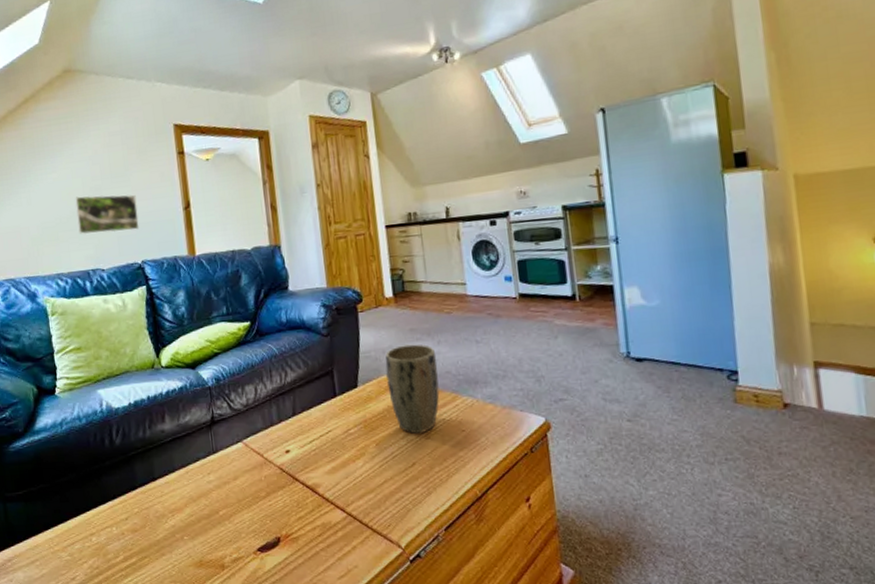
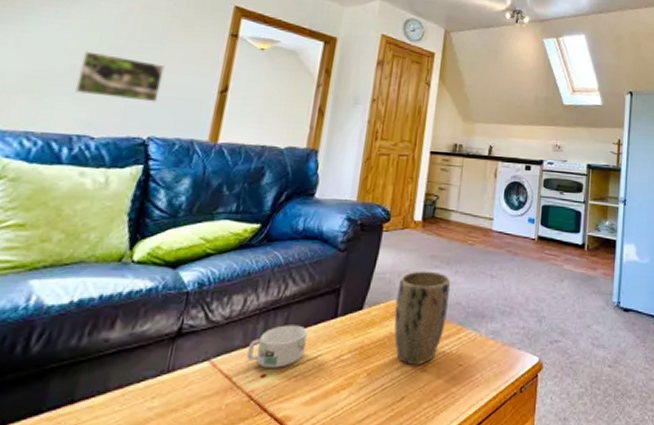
mug: none [269,406,316,445] -> present [246,325,308,368]

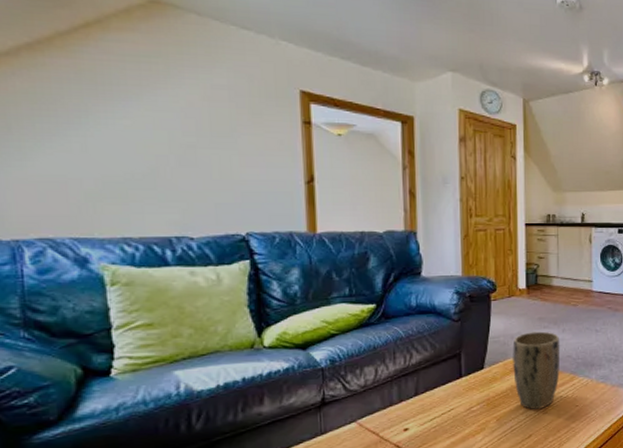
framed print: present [74,51,165,102] -> none [156,151,246,198]
mug: present [246,325,308,368] -> none [387,386,438,423]

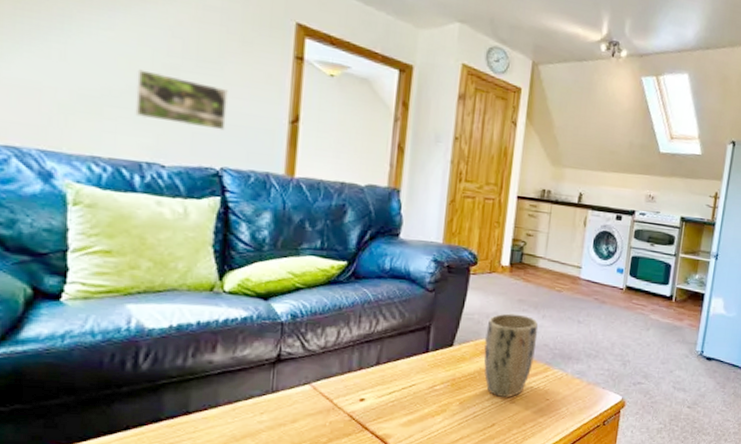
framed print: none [156,151,246,198] -> present [135,69,228,131]

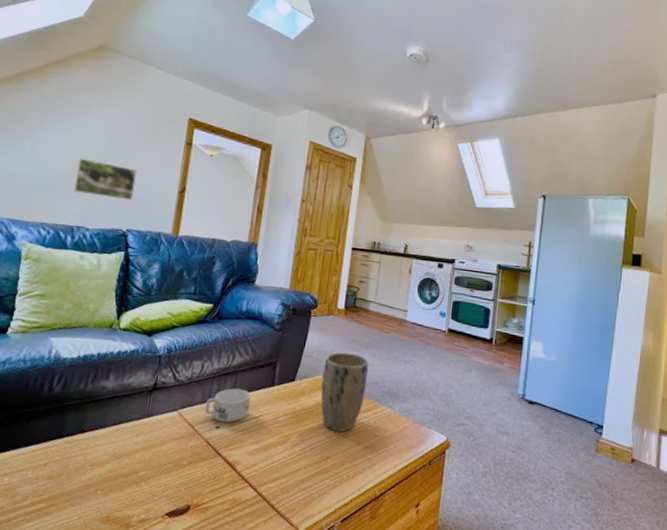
mug: none [344,356,401,394] -> present [204,388,251,422]

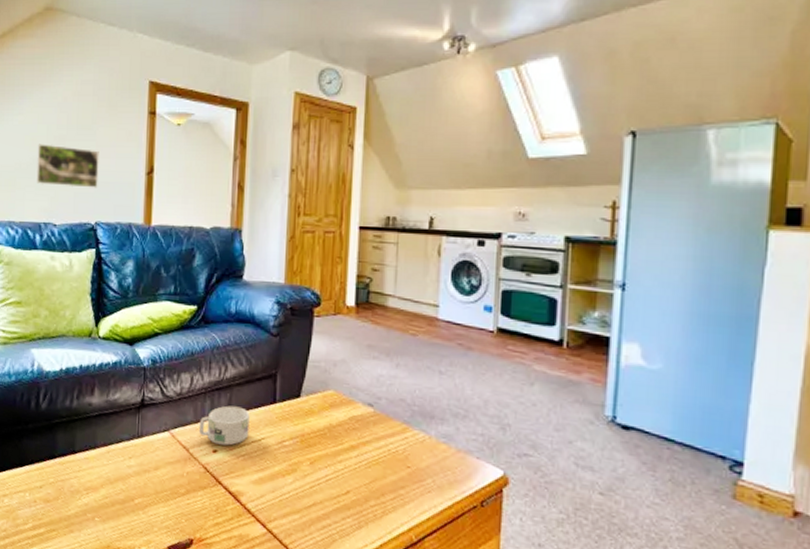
plant pot: present [320,352,369,432] -> none [333,361,392,461]

